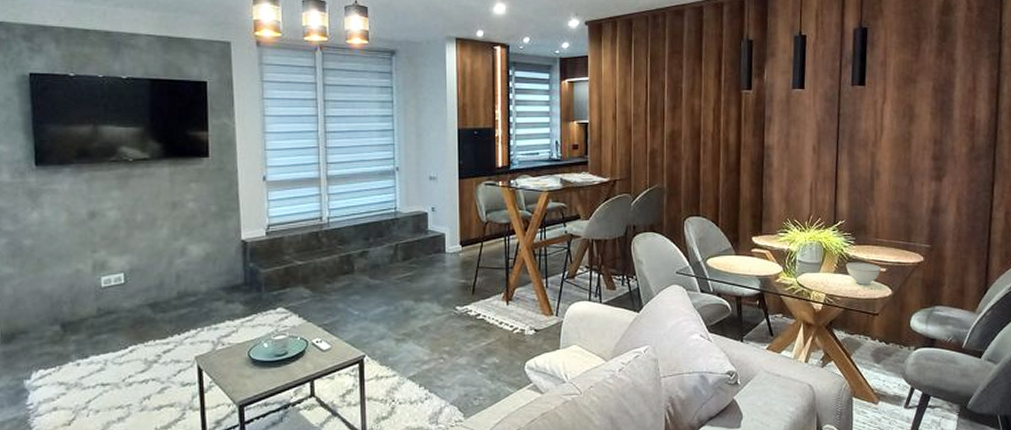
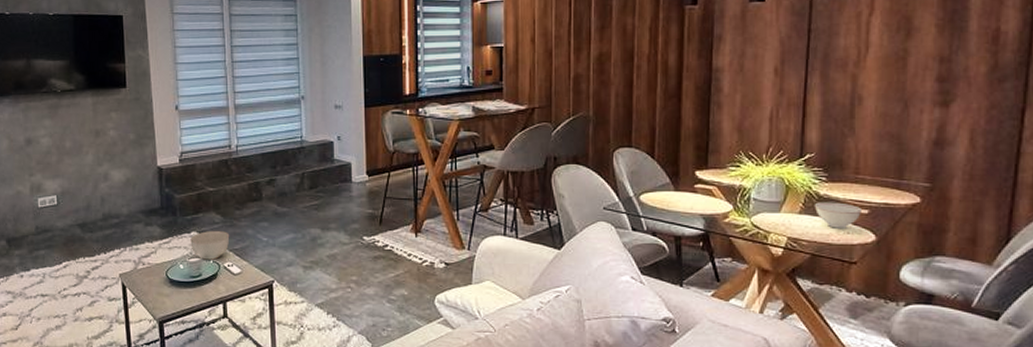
bowl: none [276,305,319,337] -> present [190,230,230,260]

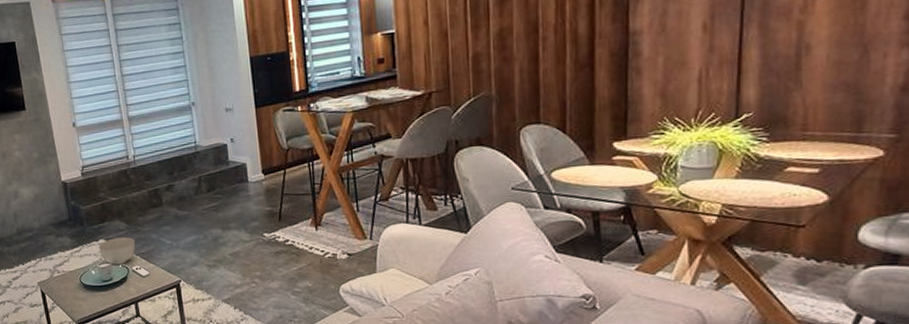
bowl: present [814,202,863,228] -> none [753,163,812,191]

